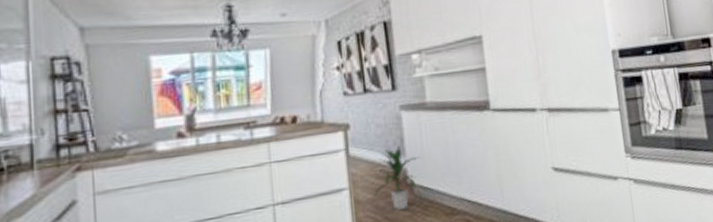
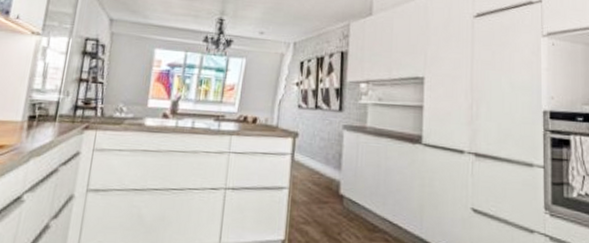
indoor plant: present [373,146,420,210] -> none [307,161,353,217]

